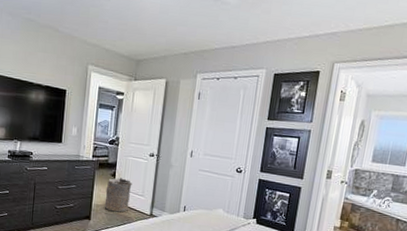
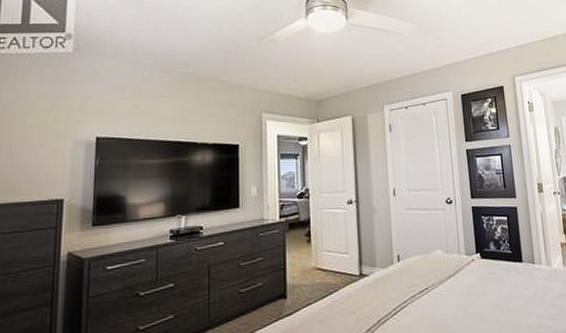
laundry hamper: present [104,178,132,213] -> none [301,236,333,281]

